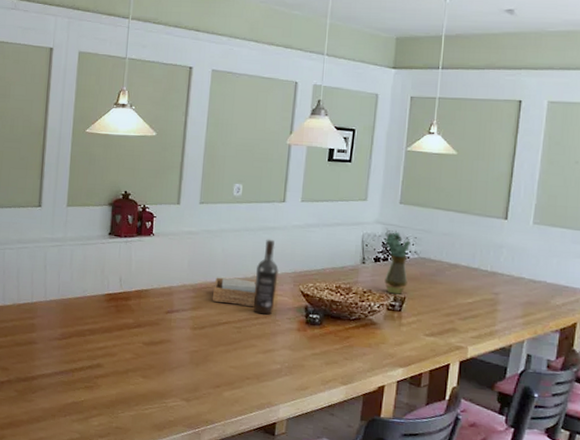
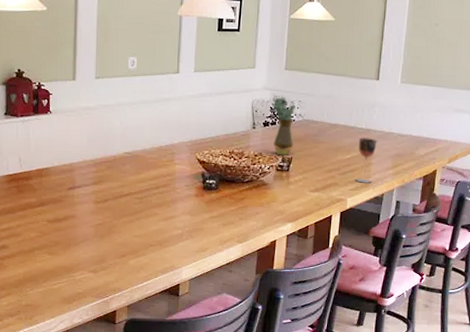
napkin holder: present [212,277,256,306] -> none [113,151,154,177]
wine bottle: present [253,239,279,316] -> none [153,110,175,185]
wineglass: none [478,281,505,332] -> present [355,138,377,183]

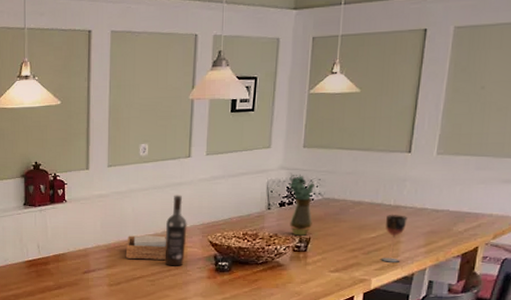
napkin holder: none [113,151,154,177] -> present [125,235,166,260]
wine bottle: none [153,110,175,185] -> present [164,195,187,267]

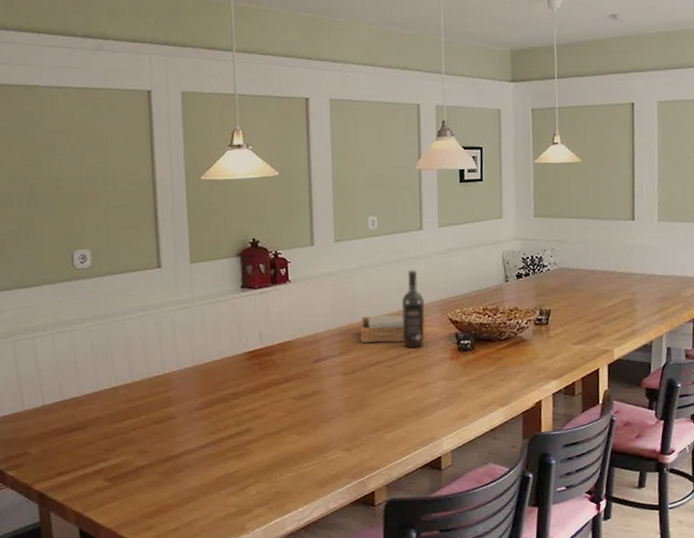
vase: present [289,174,314,236] -> none [524,244,551,308]
wineglass: present [381,215,408,262] -> none [619,282,640,331]

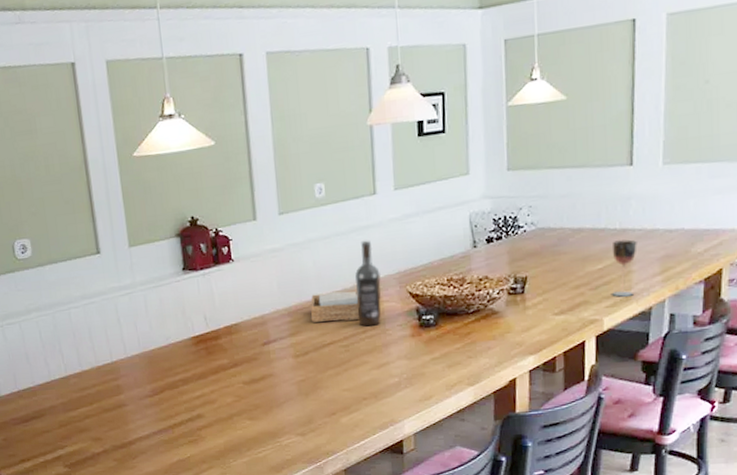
wineglass: none [619,282,640,331] -> present [611,239,637,297]

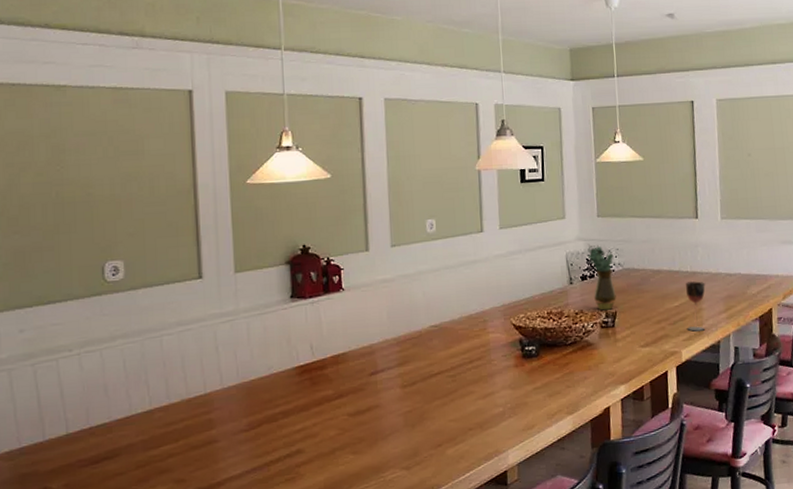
napkin holder: present [310,291,359,323] -> none [419,322,466,353]
wine bottle: present [354,240,382,327] -> none [462,274,488,358]
vase: none [495,203,528,276] -> present [588,245,617,311]

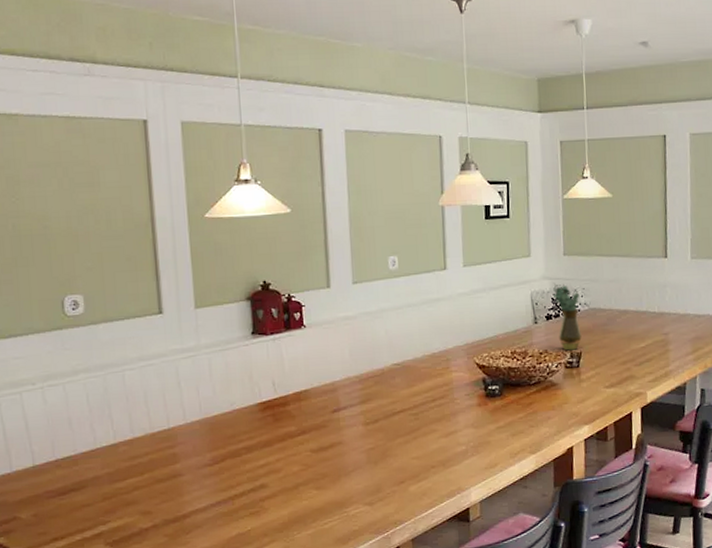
wineglass: present [685,281,706,332] -> none [652,322,673,373]

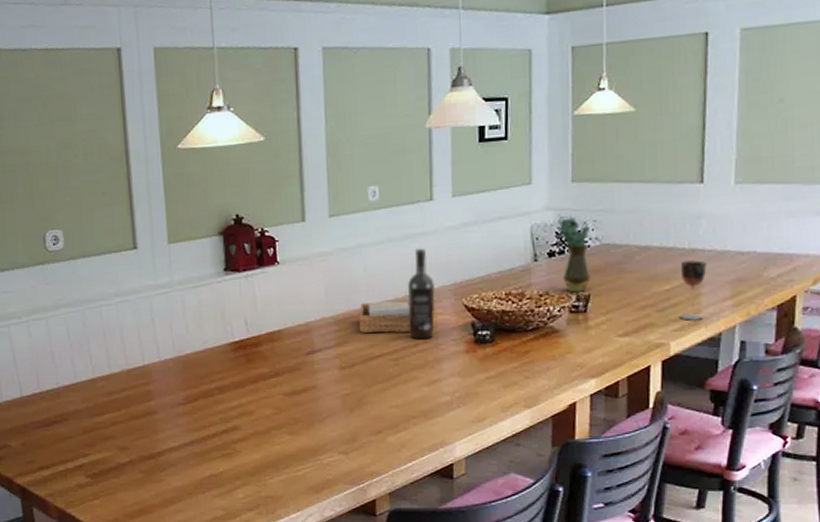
napkin holder: none [381,360,429,391] -> present [358,301,411,334]
wine bottle: none [425,312,451,396] -> present [407,248,436,341]
wineglass: none [652,322,673,373] -> present [680,260,707,321]

